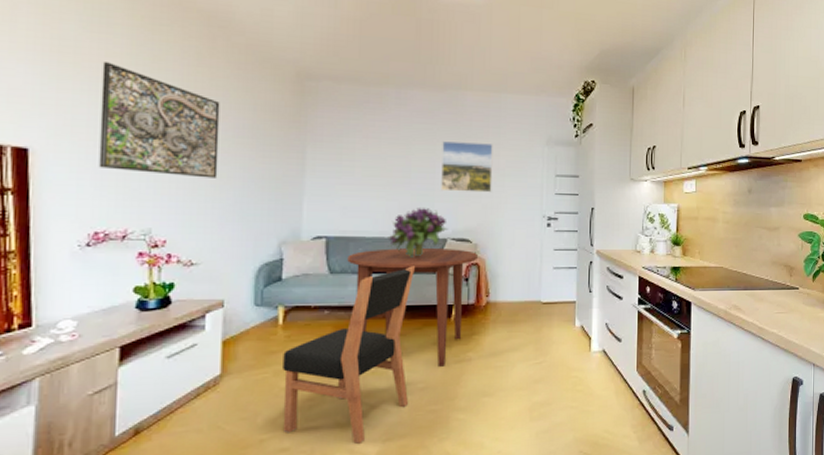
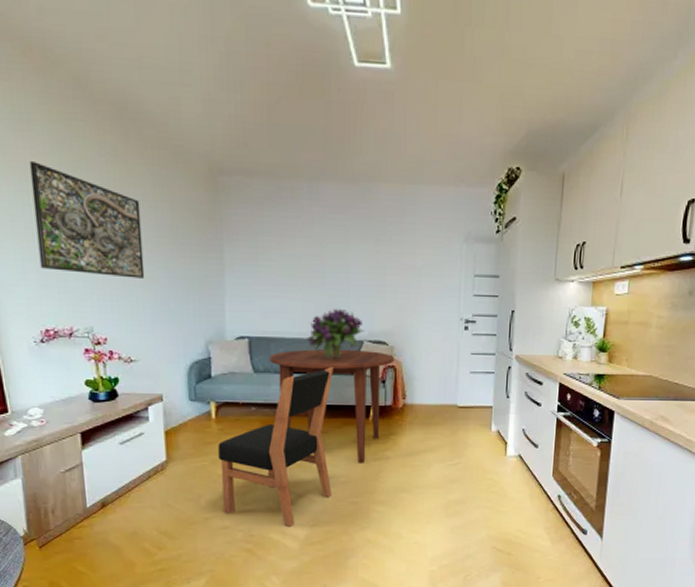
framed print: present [441,141,493,193] -> none [356,239,409,294]

